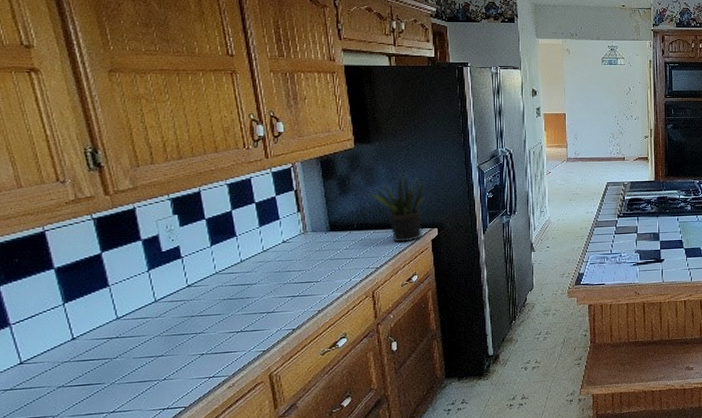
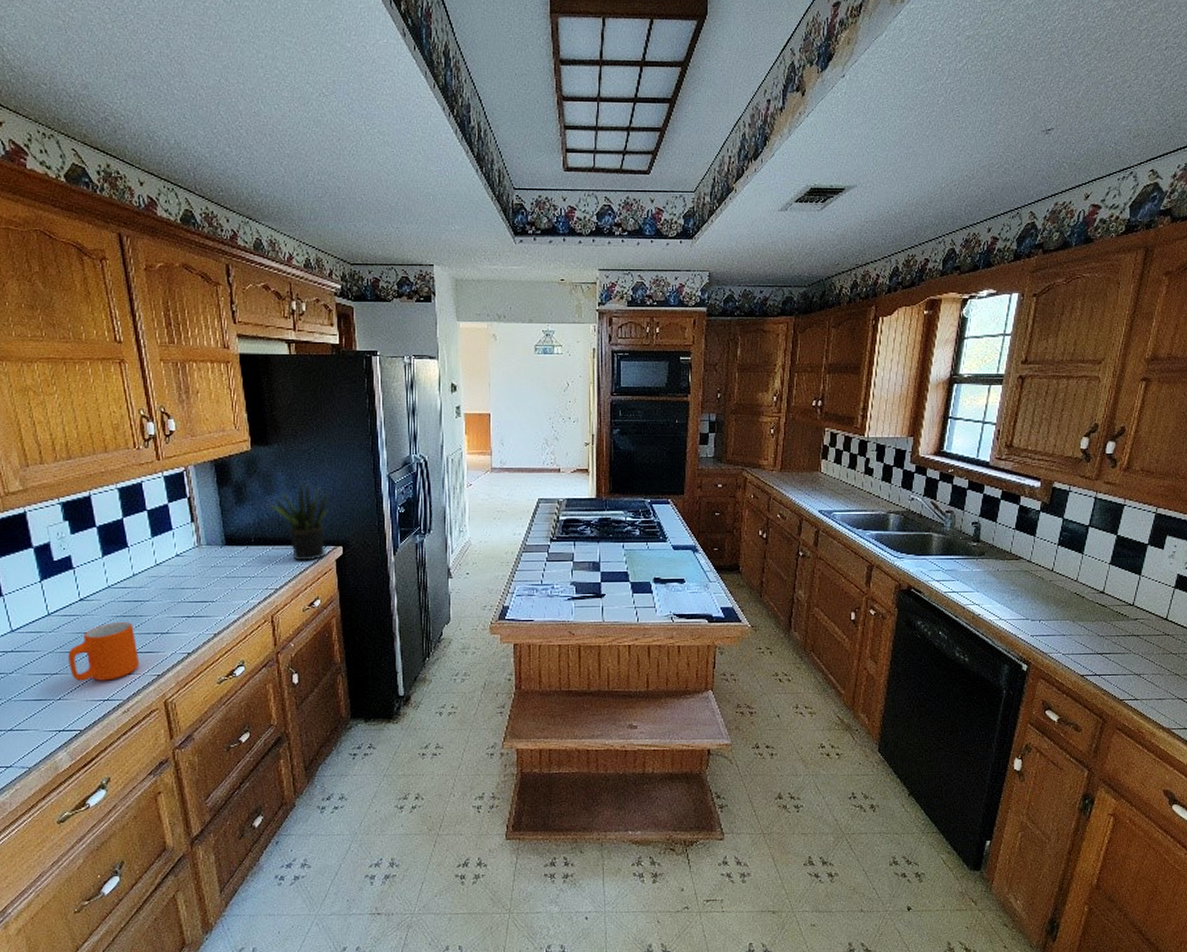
mug: none [175,304,246,361] -> present [68,622,140,681]

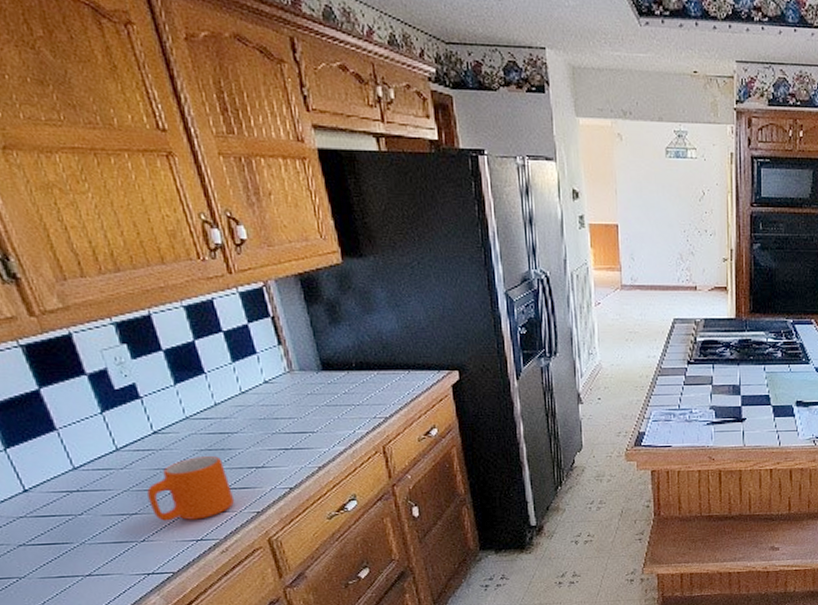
potted plant: present [268,482,329,561] -> none [368,299,440,387]

